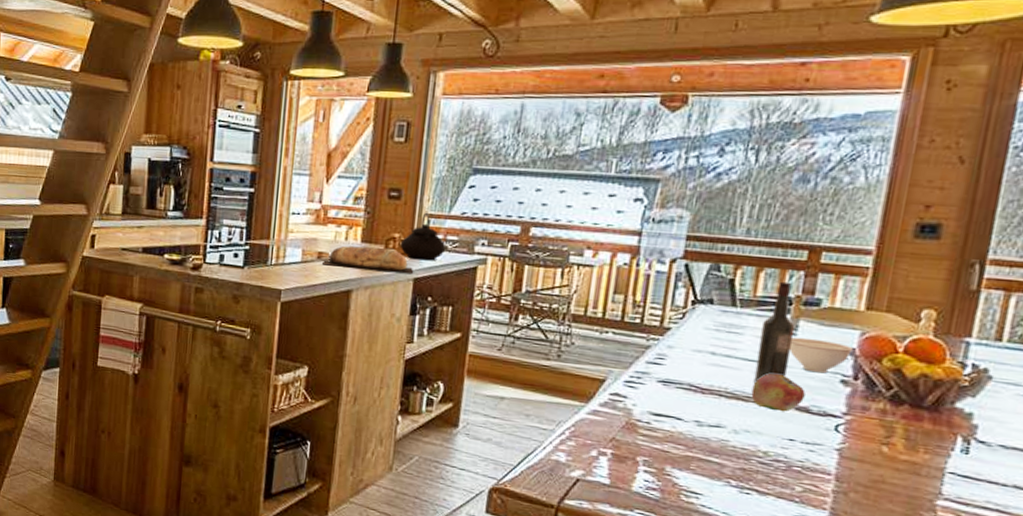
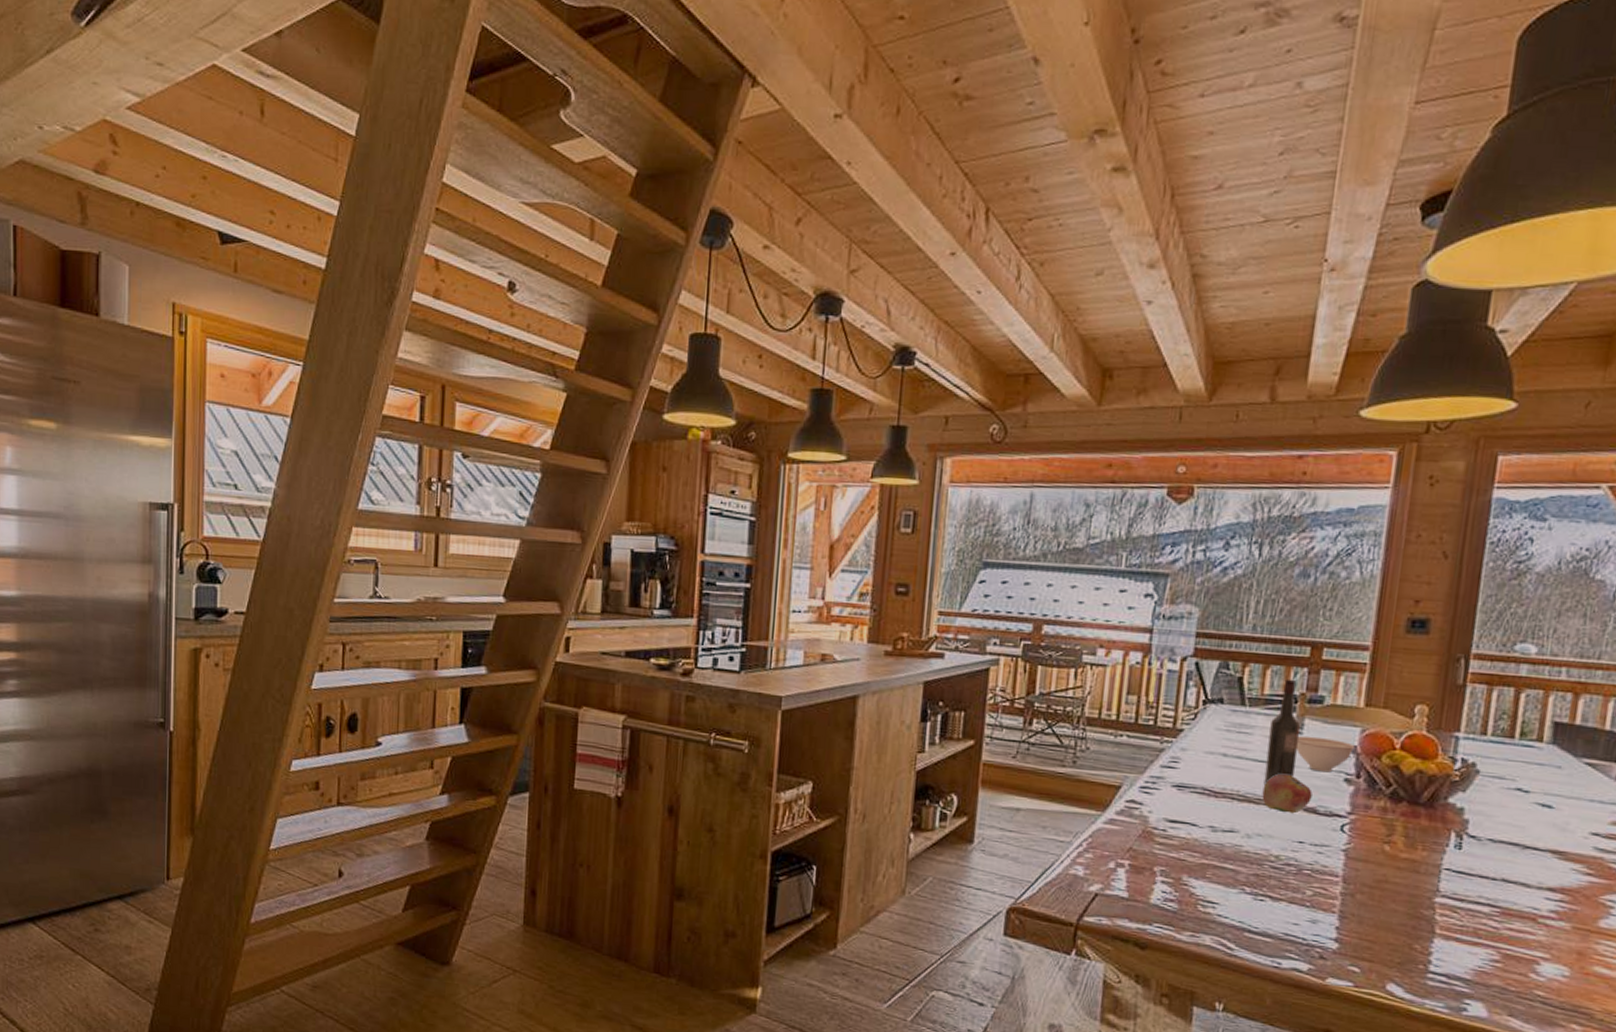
bread loaf: present [322,246,414,275] -> none [826,646,924,678]
teapot: present [400,212,447,261] -> none [908,609,957,662]

